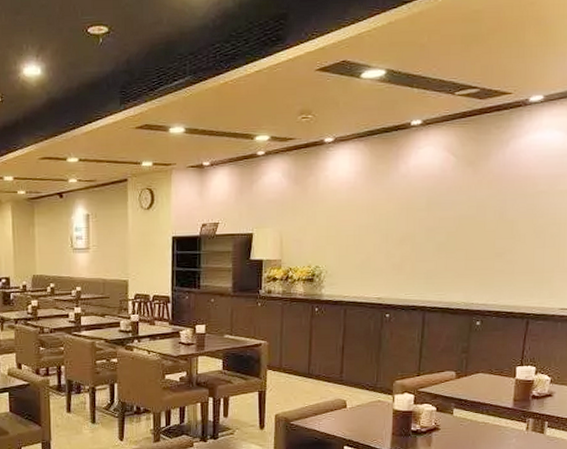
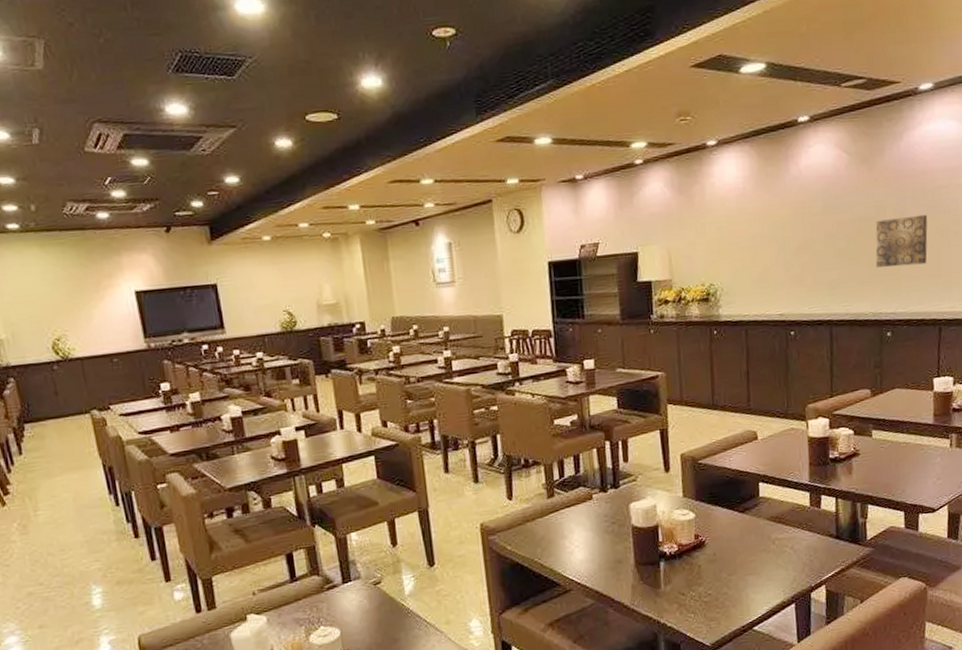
wall art: none [472,216,526,263] -> present [875,214,928,267]

